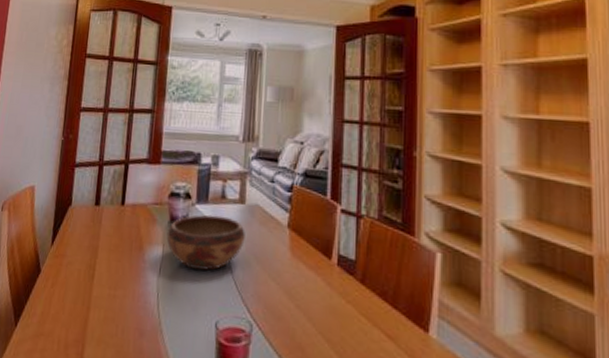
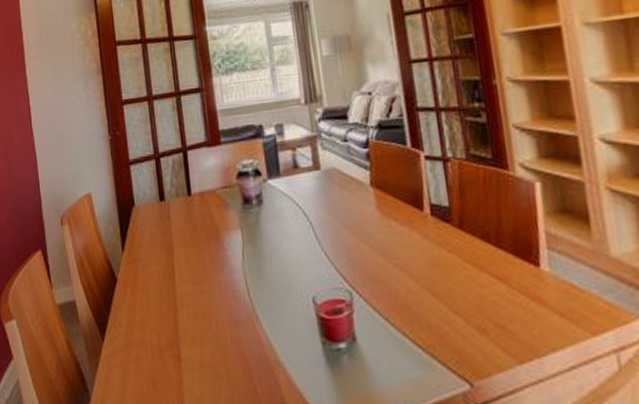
decorative bowl: present [166,215,245,271] -> none [242,186,328,249]

